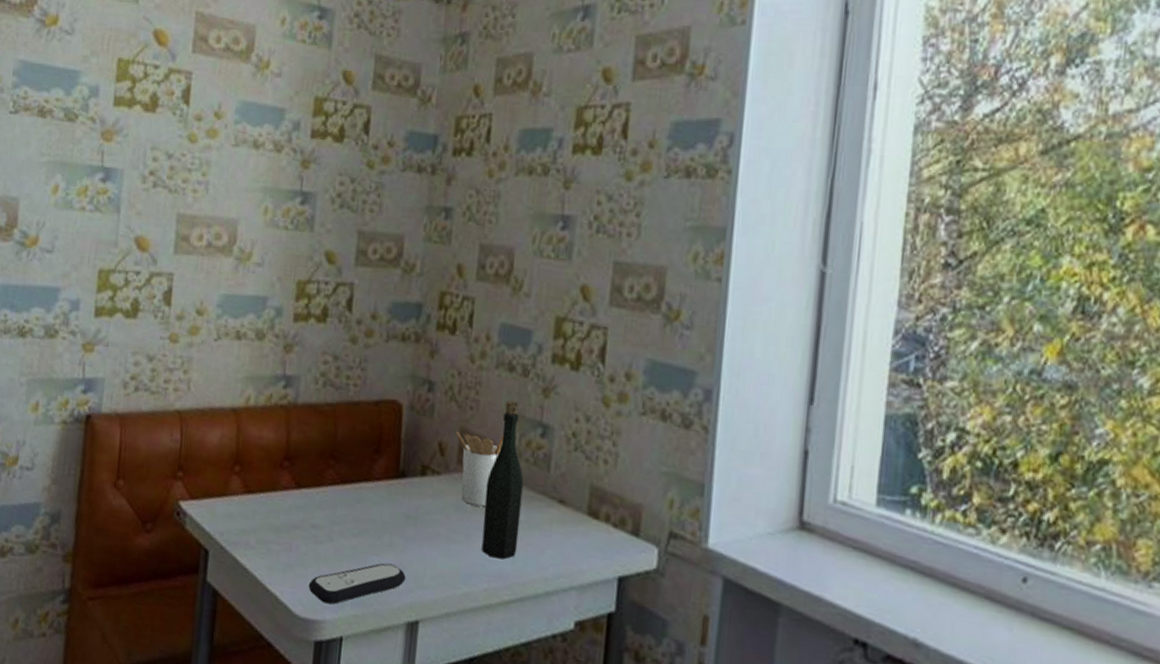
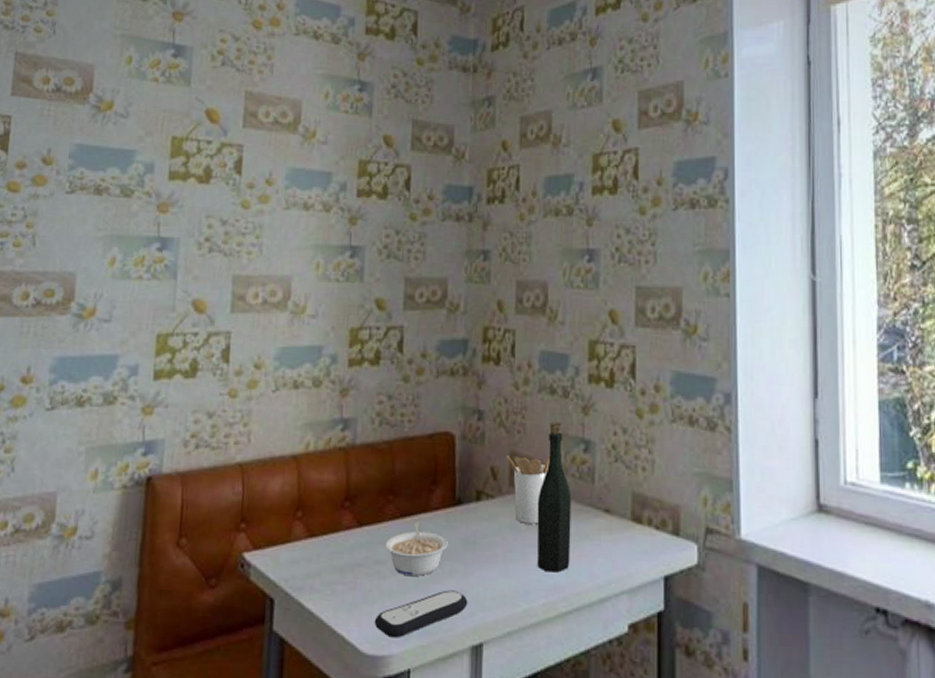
legume: none [323,490,389,546] -> present [385,522,448,576]

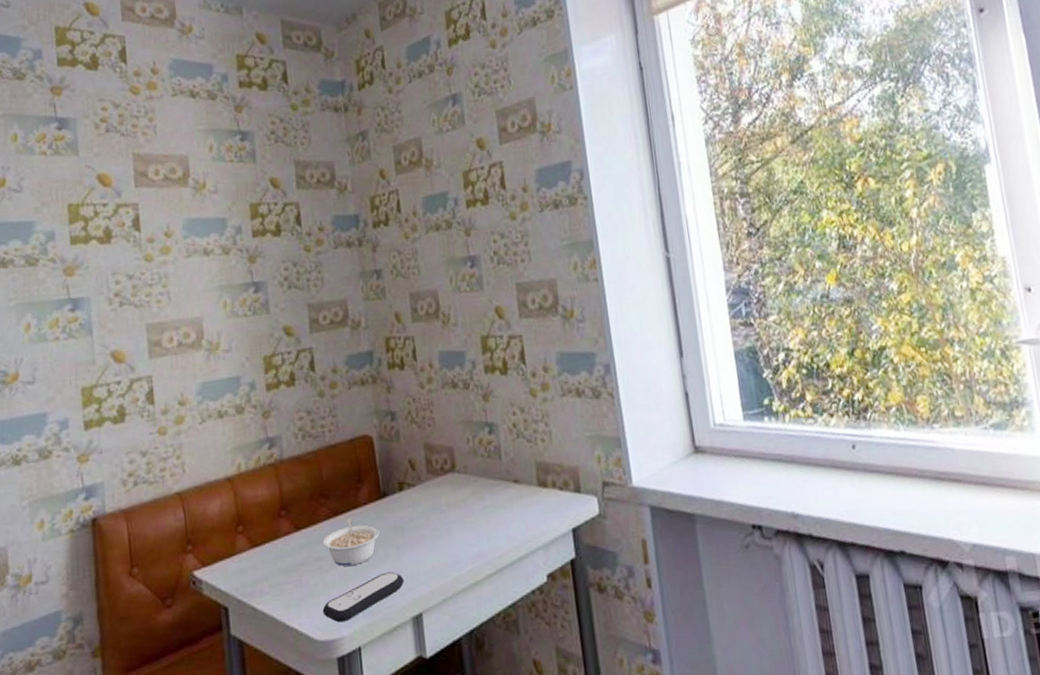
utensil holder: present [507,453,550,524] -> none [421,440,461,504]
bottle: present [537,421,572,573] -> none [453,411,490,542]

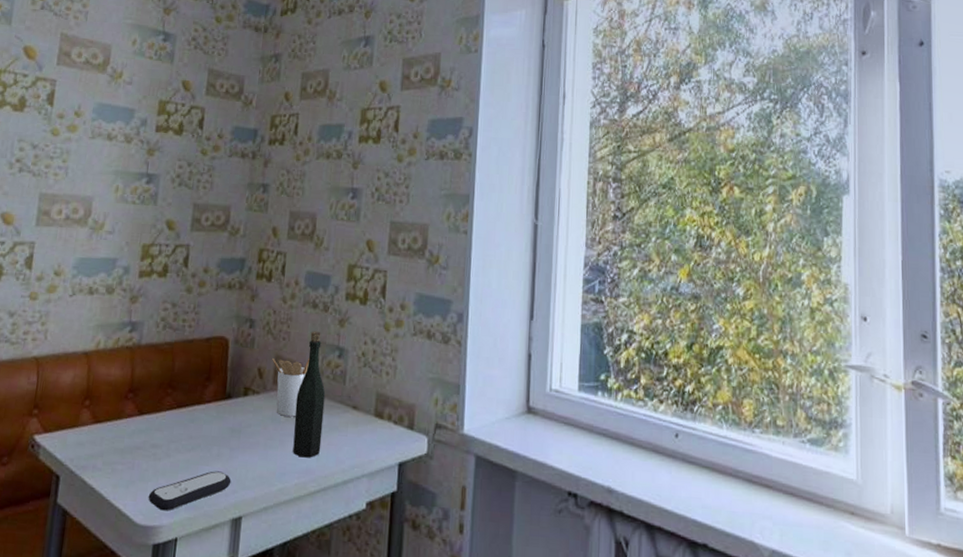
legume: present [322,518,380,566] -> none [161,412,217,459]
utensil holder: none [421,440,461,504] -> present [272,358,309,417]
bottle: none [453,411,490,542] -> present [293,331,326,458]

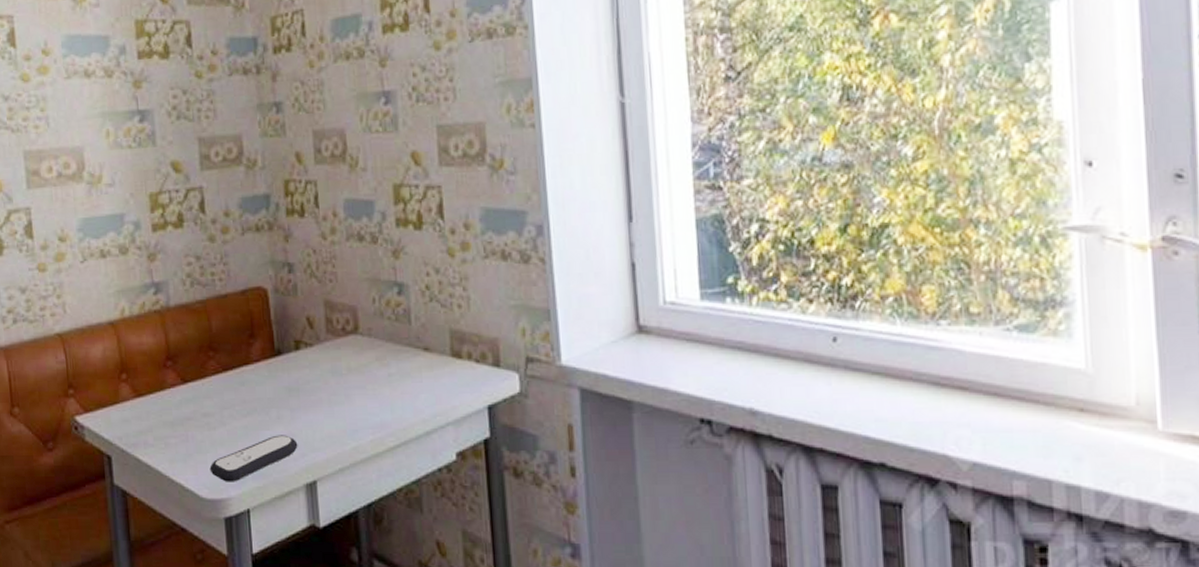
utensil holder: present [272,358,309,417] -> none [321,299,365,368]
bottle: present [293,331,326,458] -> none [356,267,394,411]

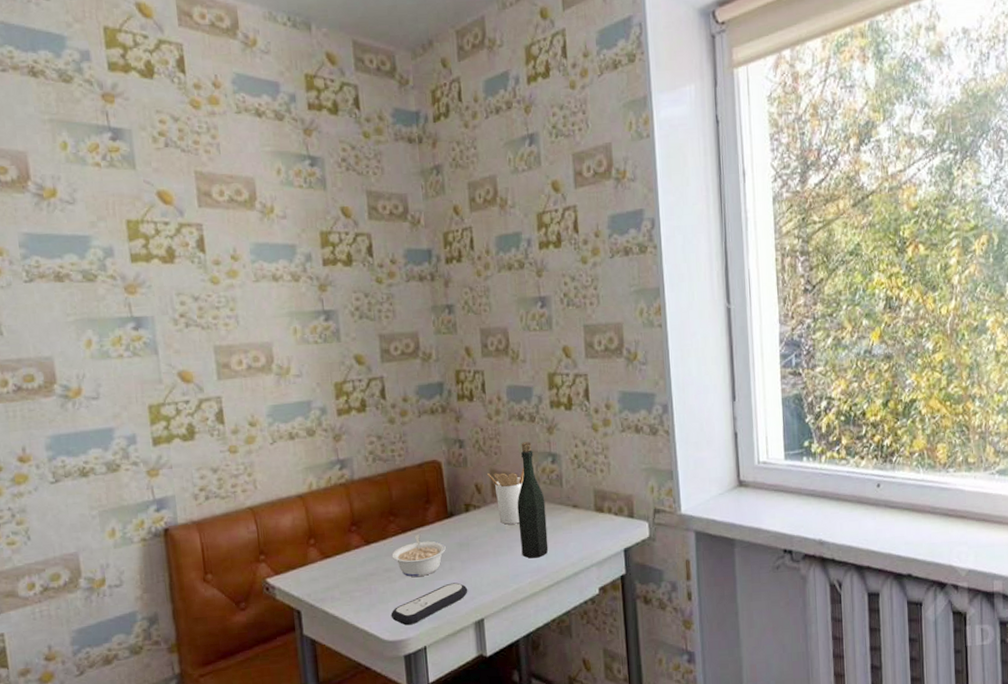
legume: none [211,374,272,424] -> present [391,534,446,577]
utensil holder: none [321,299,365,368] -> present [487,467,524,525]
bottle: none [356,267,394,411] -> present [517,441,549,559]

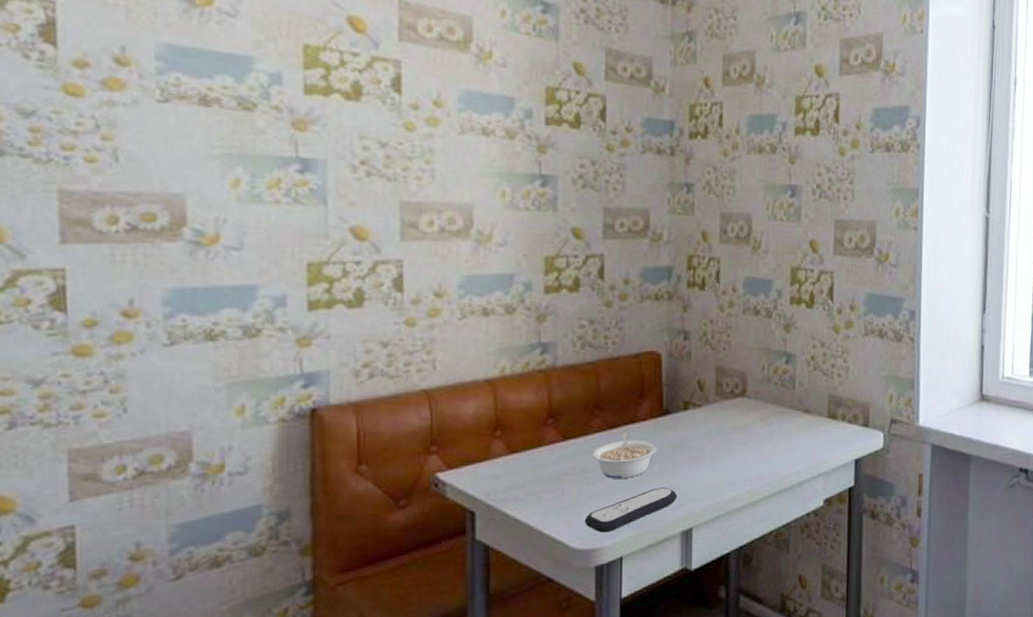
utensil holder: present [487,467,524,525] -> none [713,366,754,427]
bottle: present [517,441,549,559] -> none [742,338,774,465]

